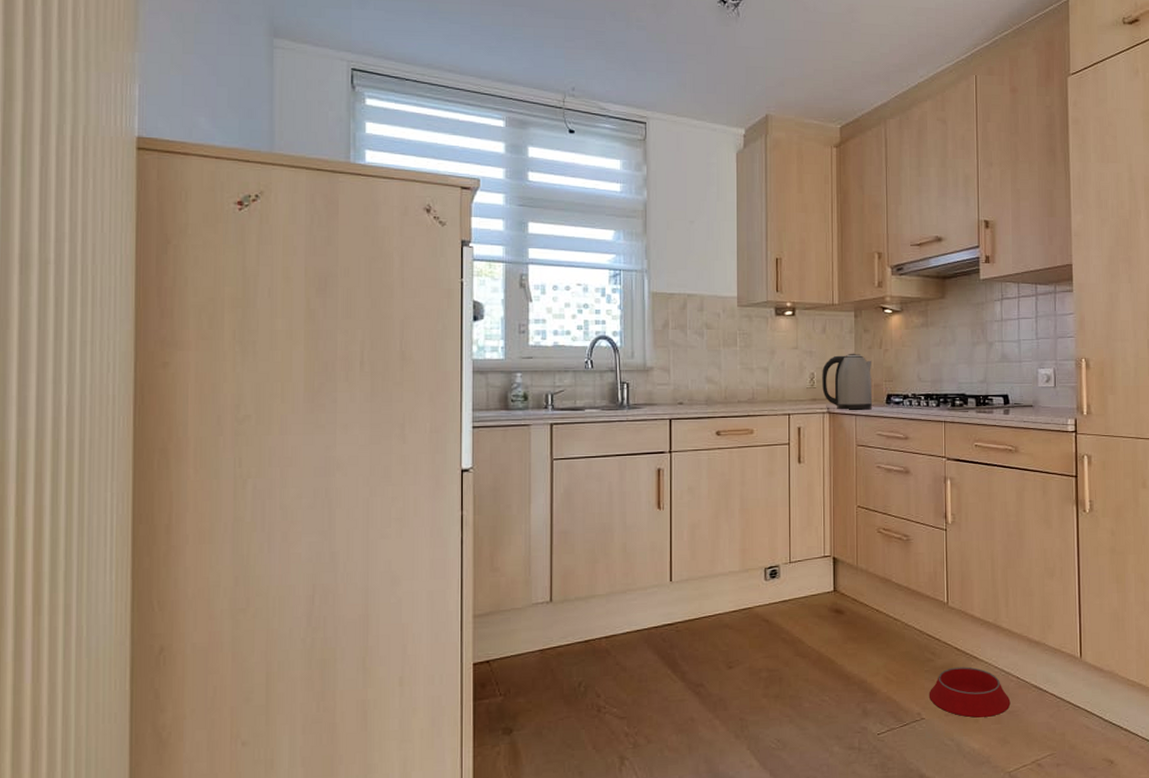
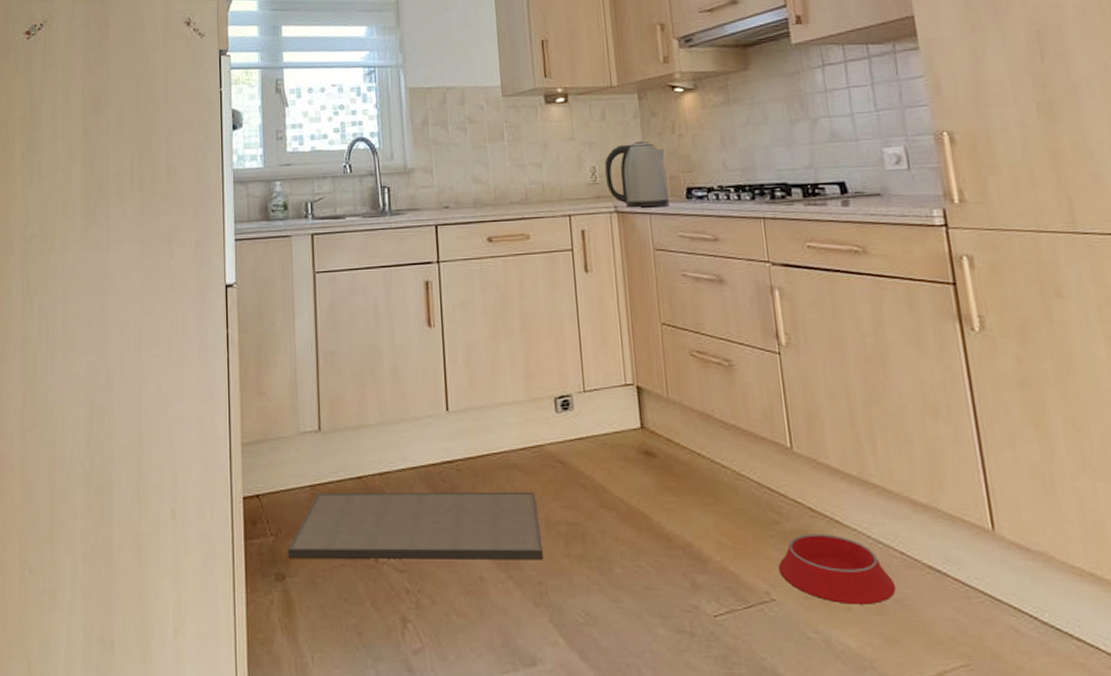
doormat: none [516,646,745,714] -> present [288,491,543,560]

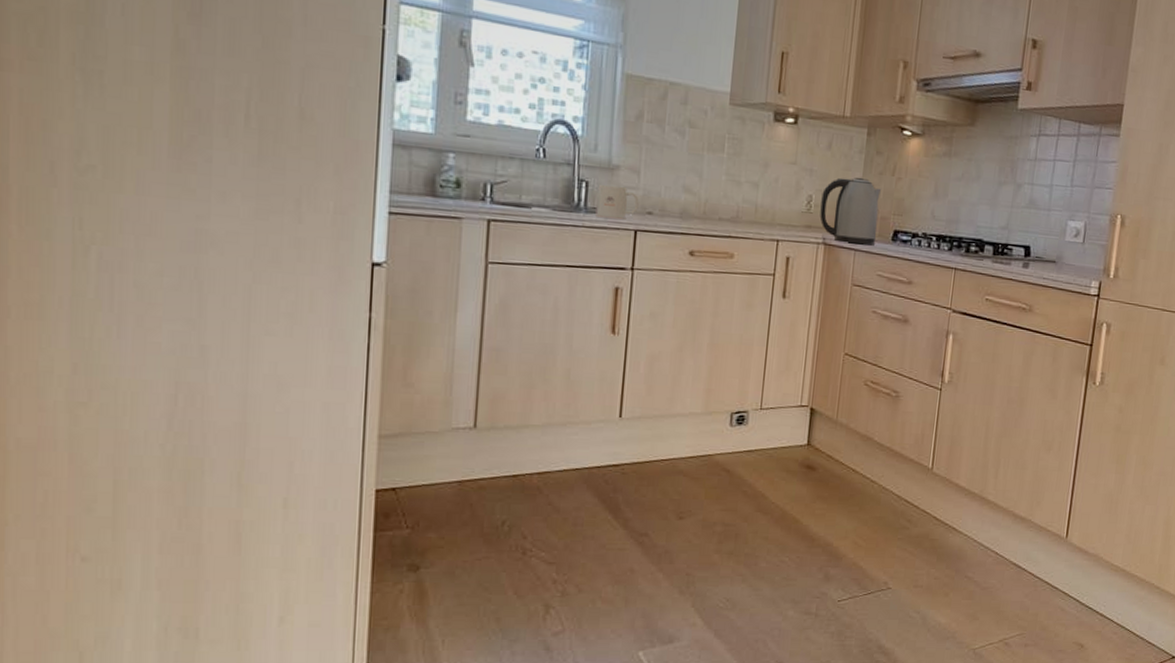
doormat: present [288,491,543,560] -> none [424,488,697,555]
mug: none [398,186,436,219] -> present [595,184,639,221]
pet bowl: present [779,533,896,604] -> none [899,537,986,591]

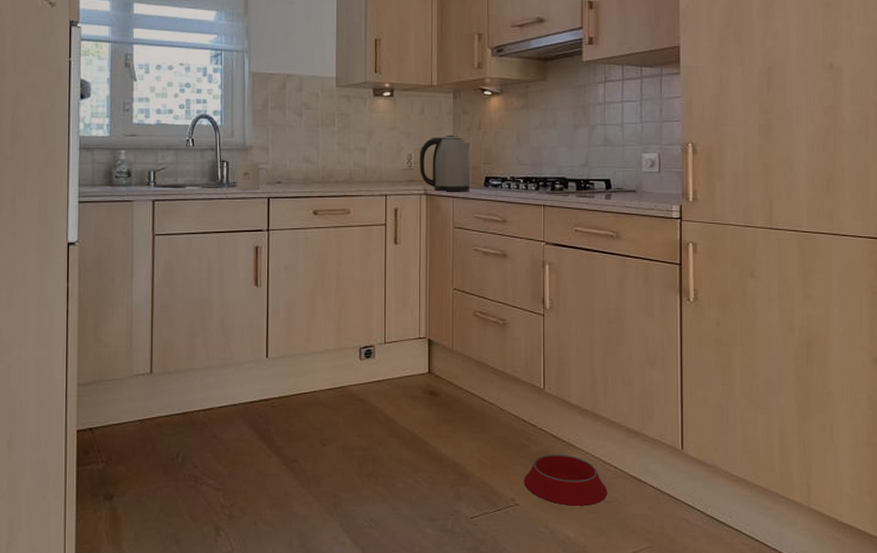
pet bowl: none [899,537,986,591] -> present [524,454,608,506]

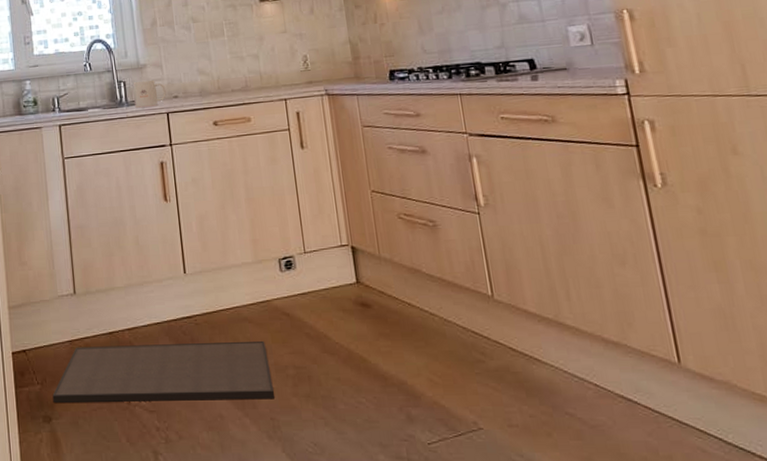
doormat: none [116,423,339,481] -> present [52,340,274,403]
kettle: present [420,134,471,192] -> none [315,30,375,91]
pet bowl: present [524,454,608,506] -> none [485,370,592,431]

